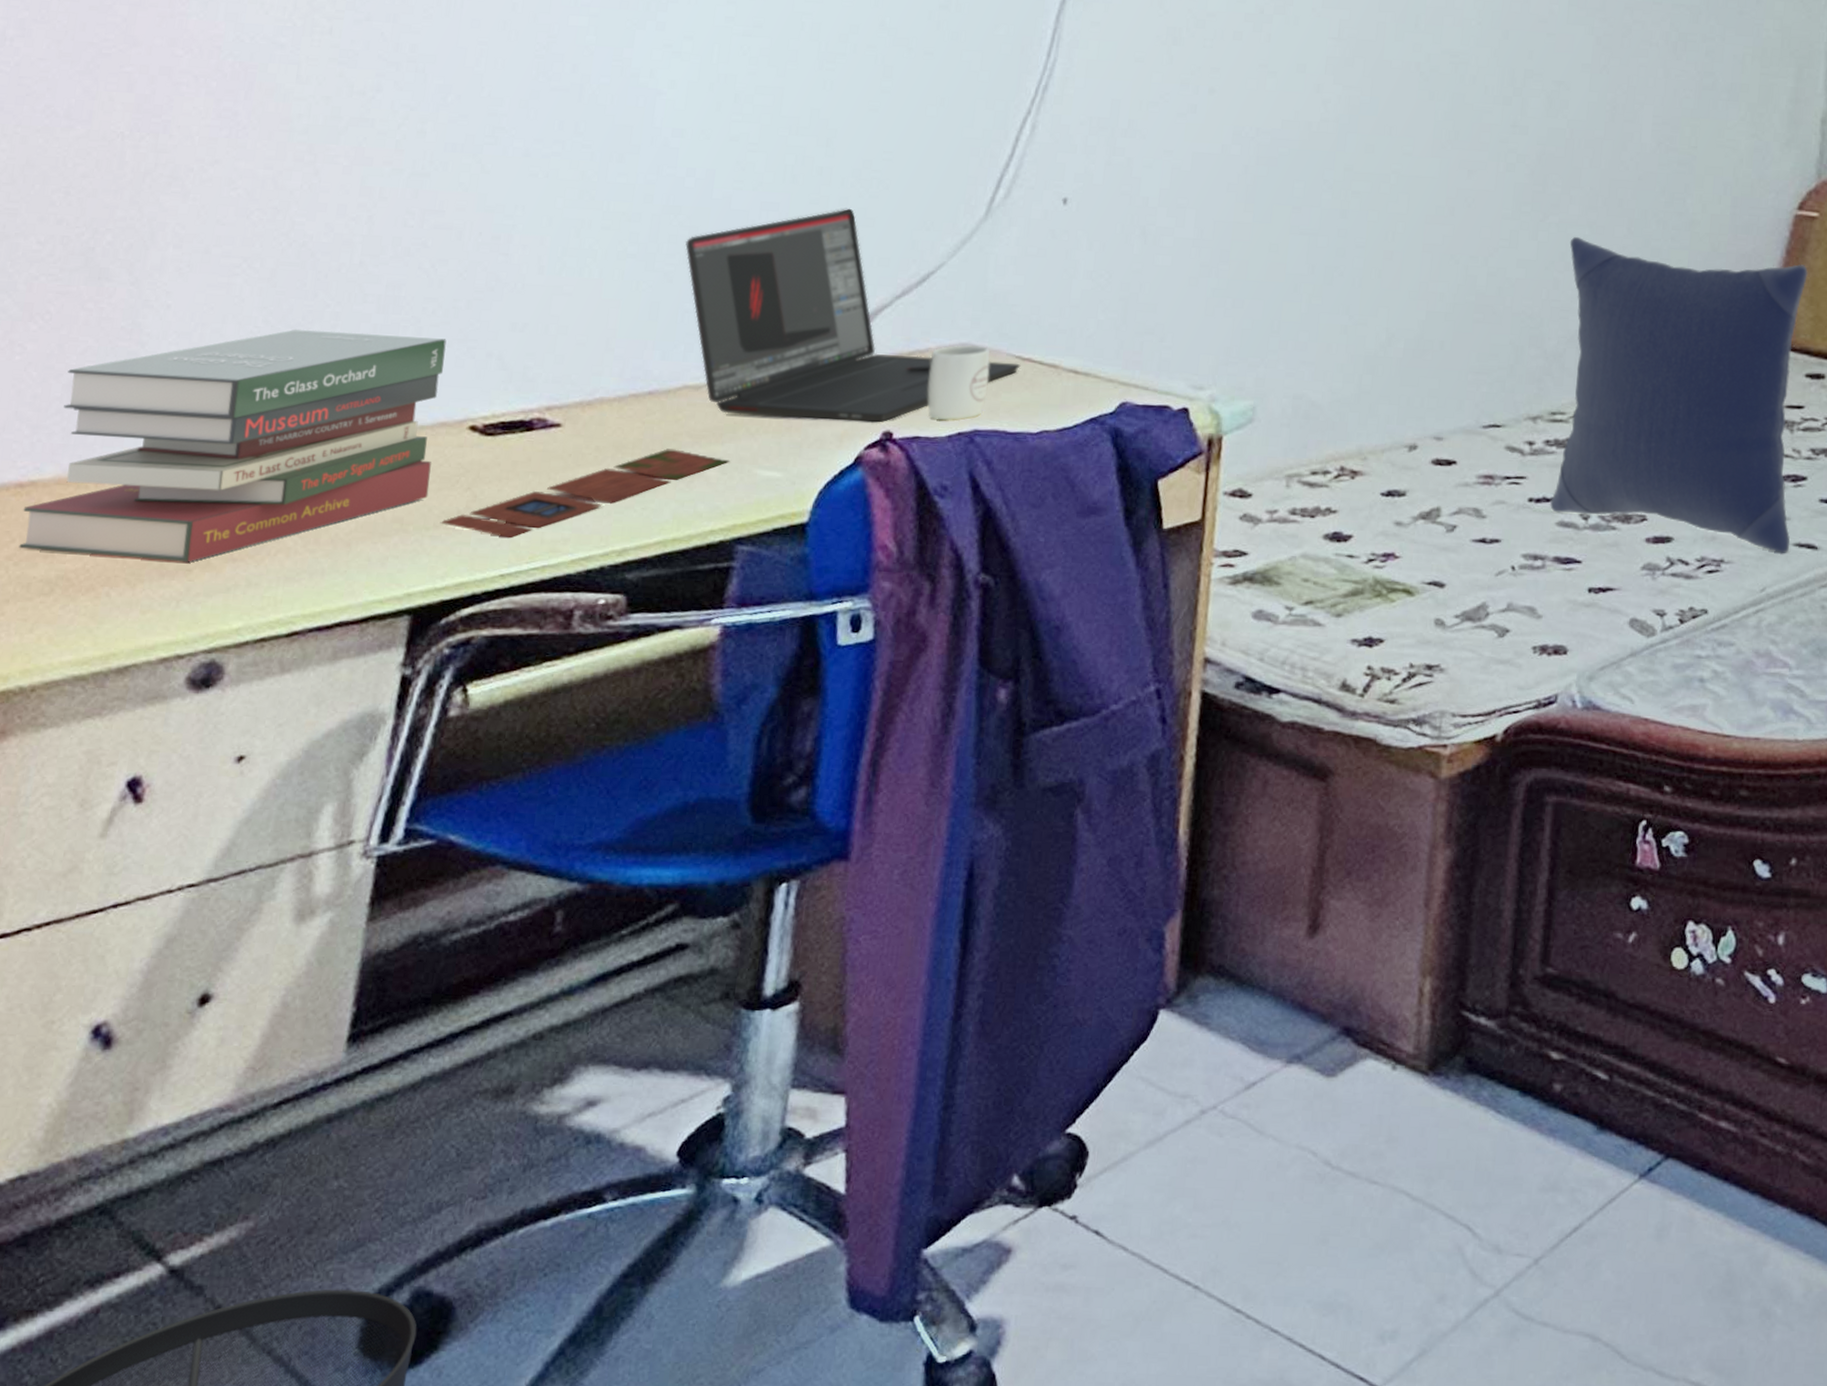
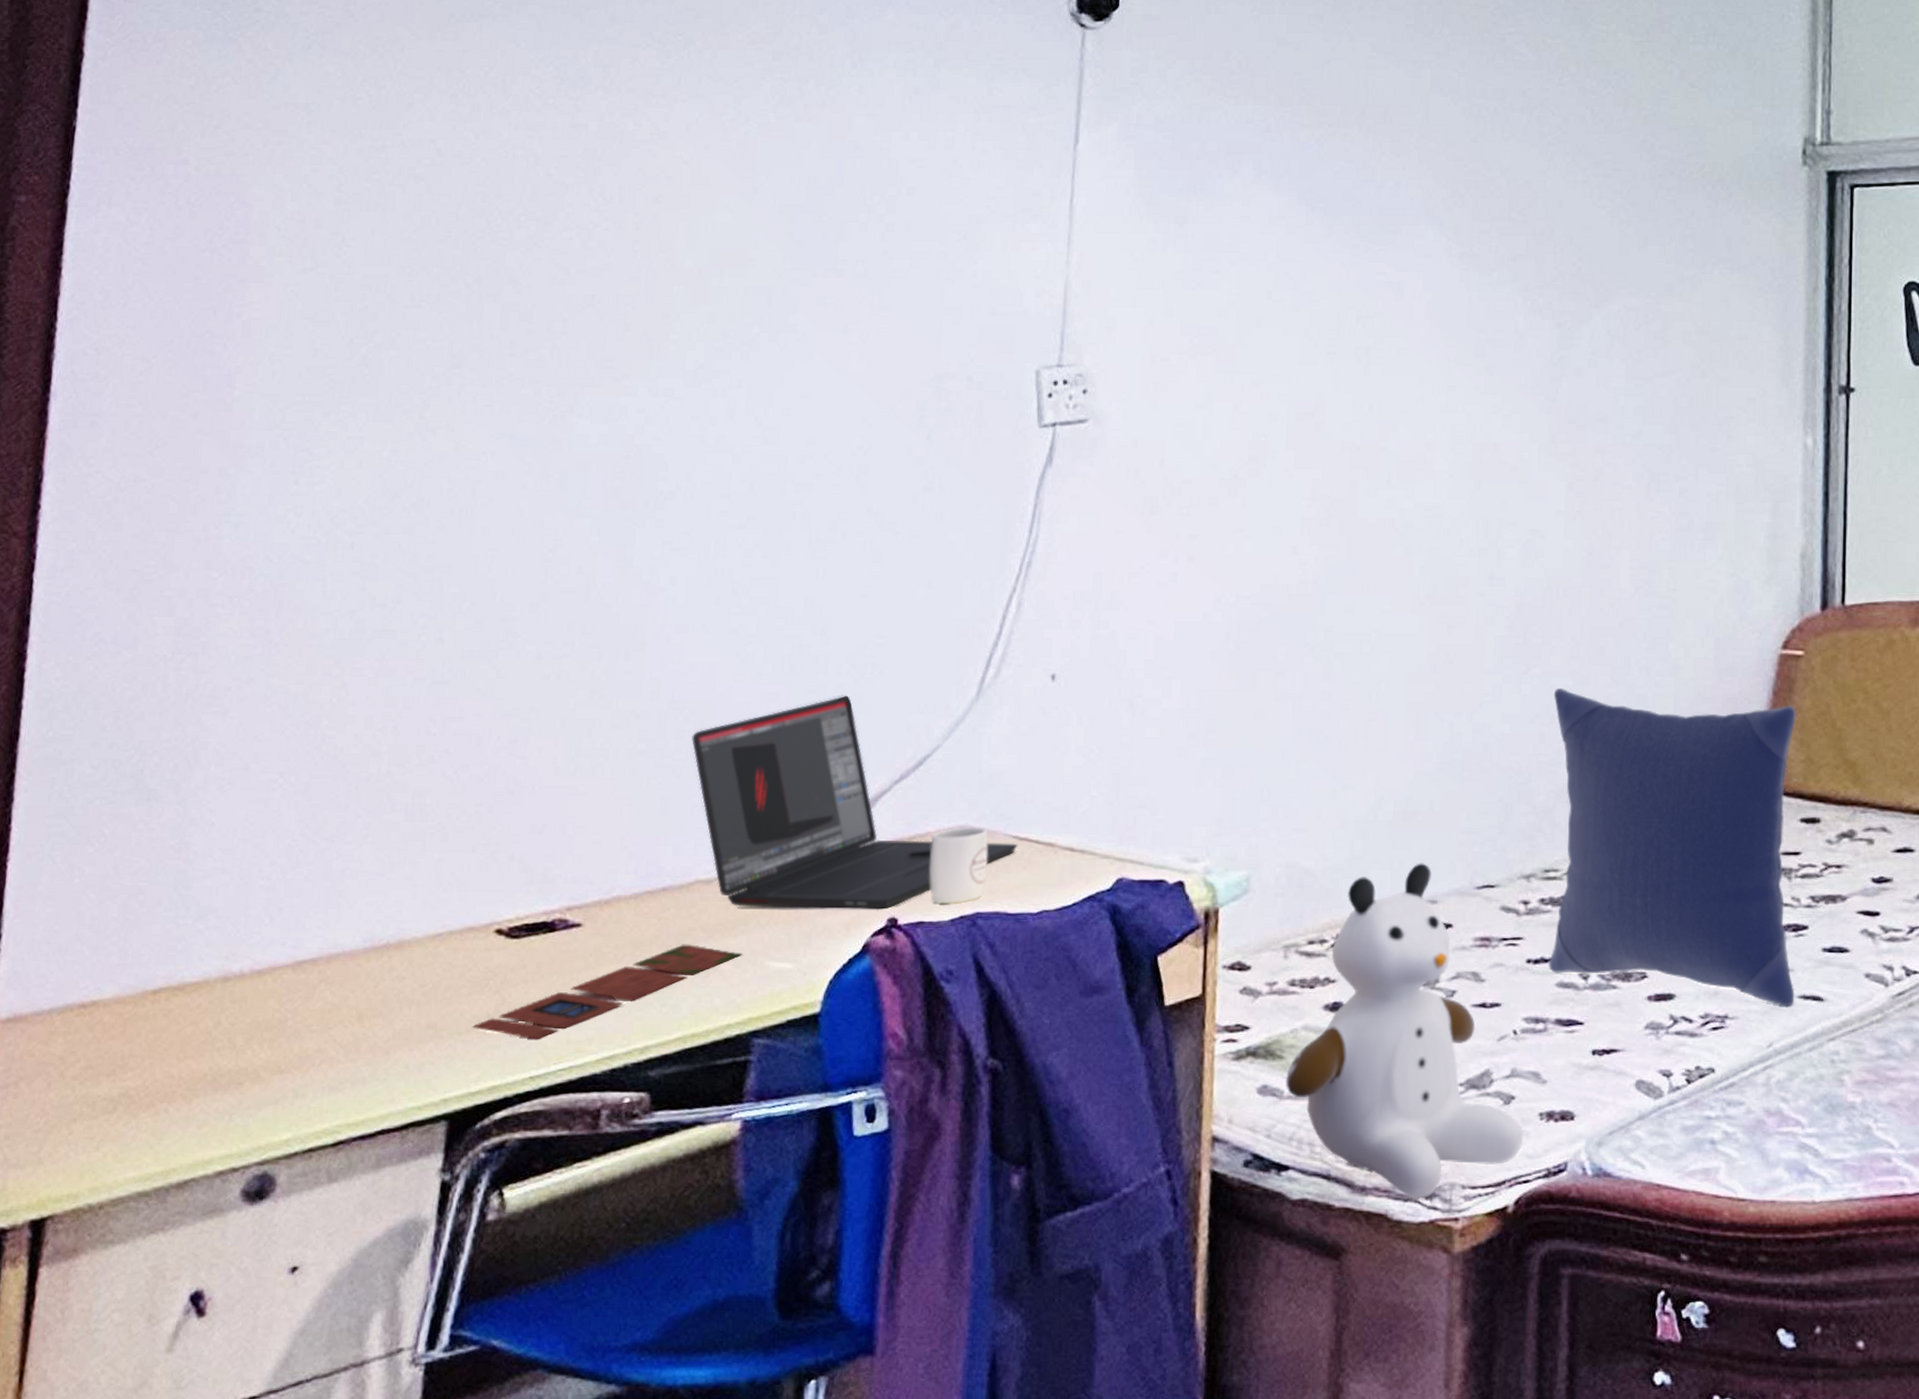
books: present [19,329,447,563] -> none [83,841,471,1076]
stuffed animal: none [1281,400,1516,725] -> present [1286,863,1523,1199]

